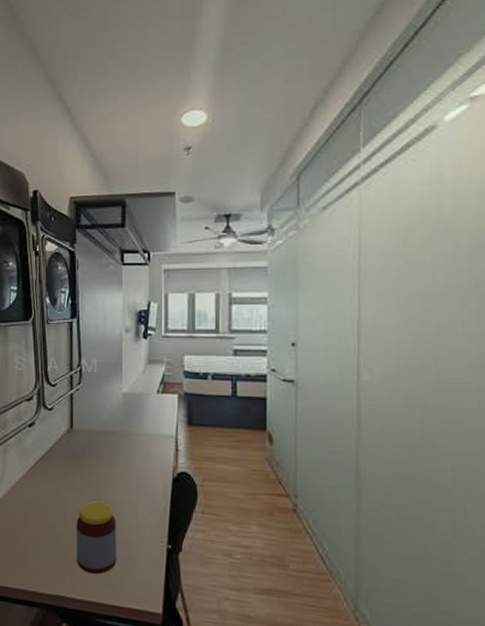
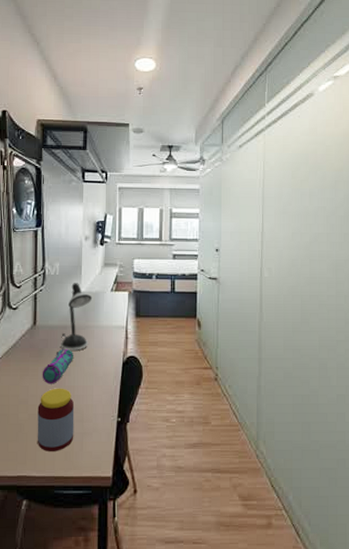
pencil case: none [80,457,115,497] -> present [42,348,73,384]
desk lamp: none [100,382,136,461] -> present [61,283,93,351]

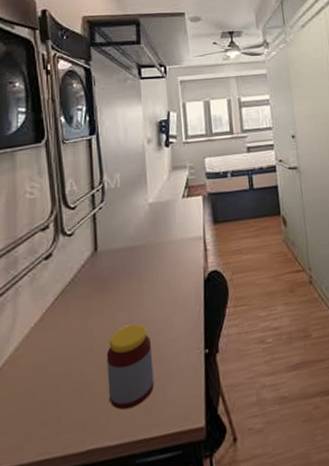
pencil case: present [42,348,73,384] -> none [108,273,146,322]
desk lamp: present [61,283,93,351] -> none [128,193,162,276]

